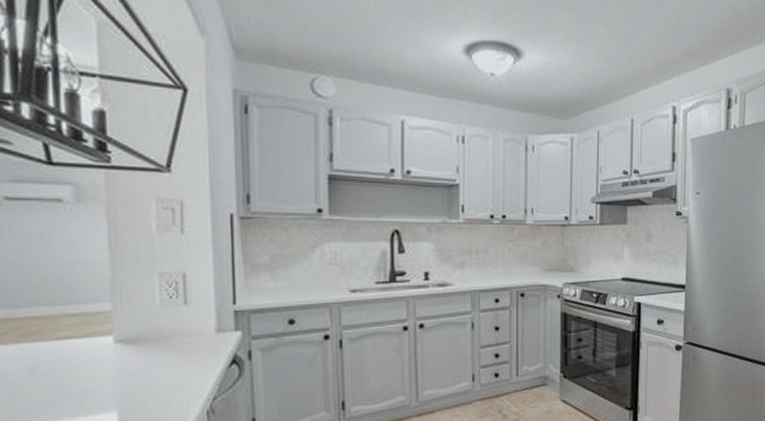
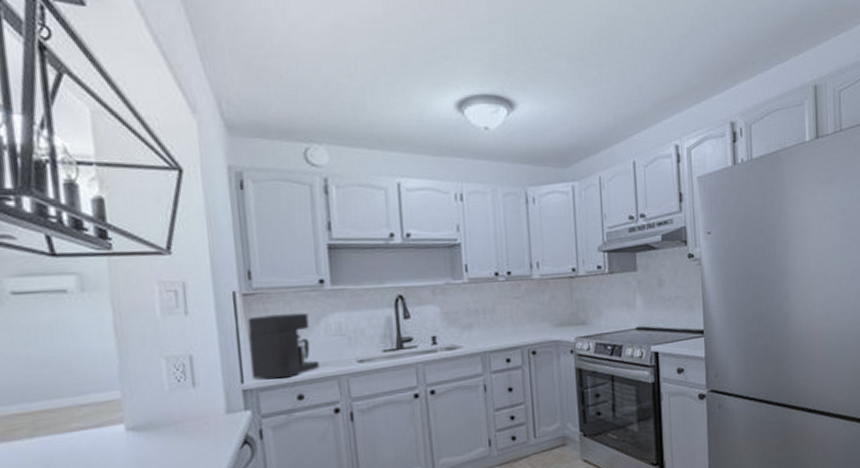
coffee maker: none [243,240,313,302] -> present [247,312,320,380]

